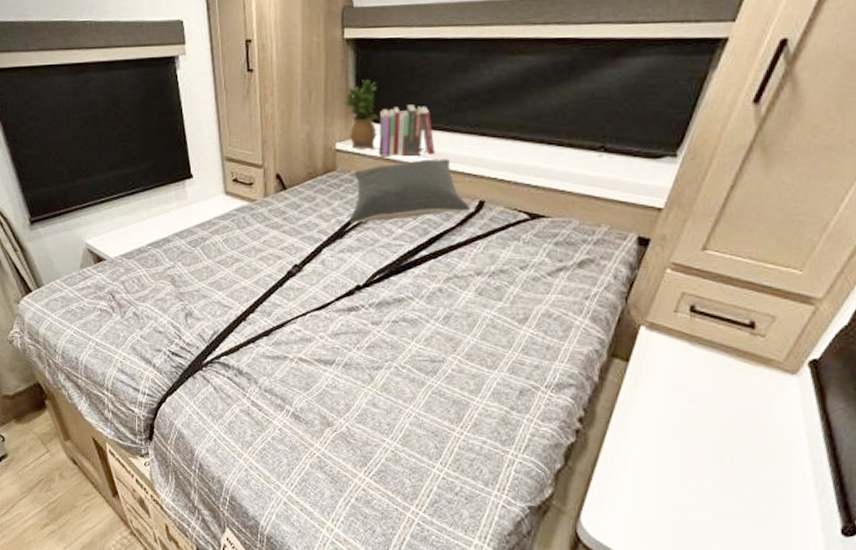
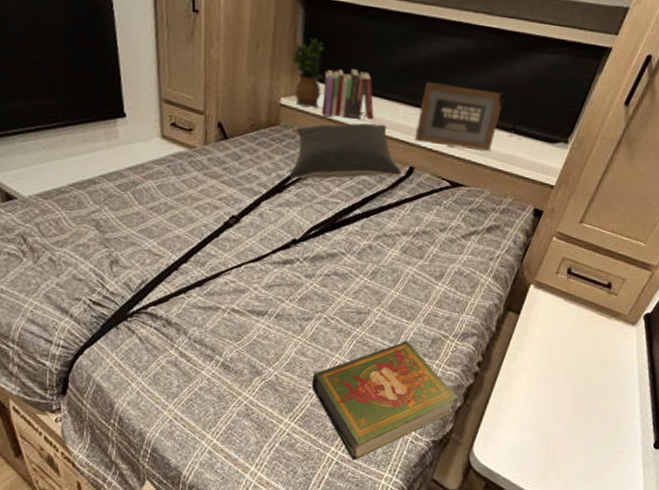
book: none [385,392,557,523] -> present [311,340,459,461]
picture frame: none [482,106,588,177] -> present [414,81,505,152]

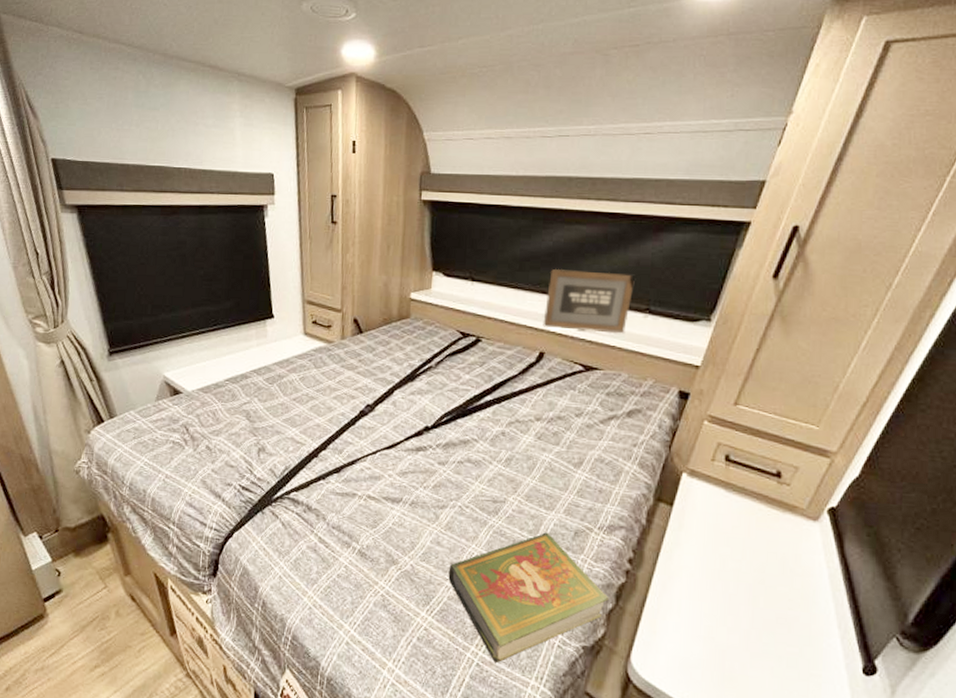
pillow: present [289,122,401,179] -> none [420,311,531,368]
potted plant: present [290,38,324,108] -> none [419,237,450,301]
books: present [322,68,374,120] -> none [450,262,501,309]

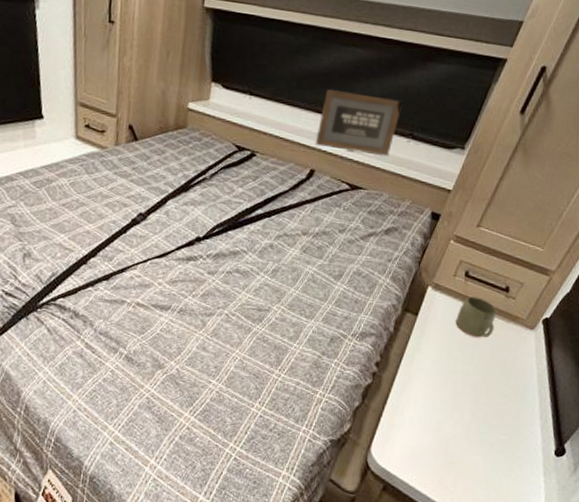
book: present [448,532,609,664] -> none [211,338,357,457]
mug: none [719,483,768,531] -> present [455,296,497,338]

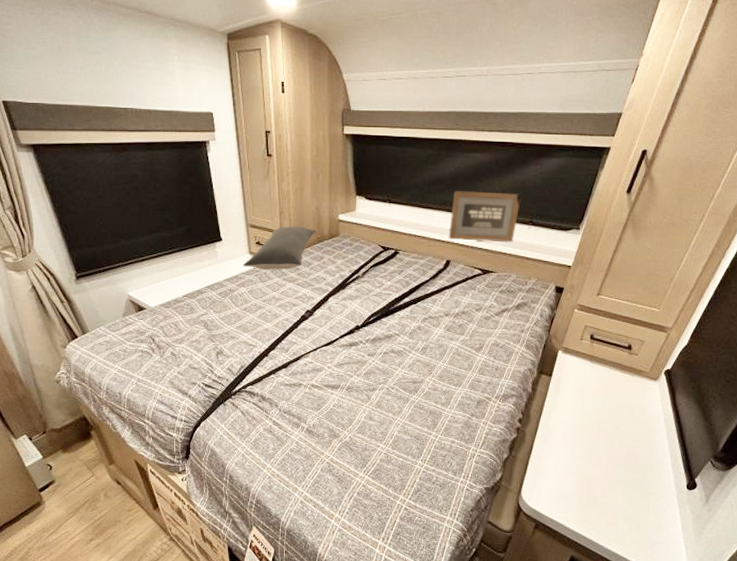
pillow: none [66,109,160,162] -> present [243,226,316,270]
mug: present [455,296,497,338] -> none [586,356,622,391]

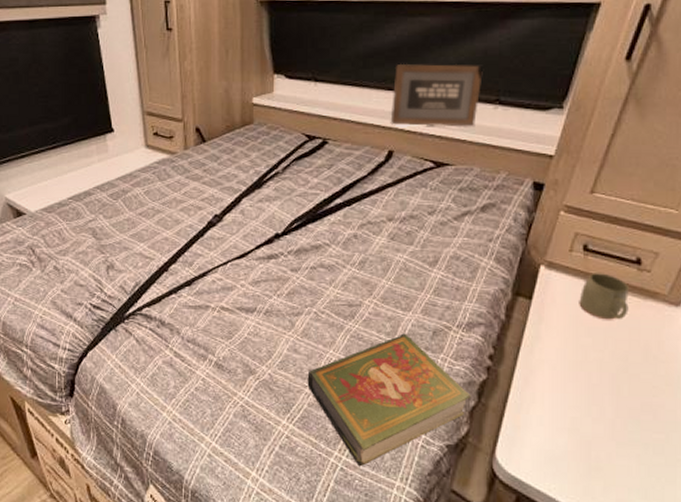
pillow: present [243,226,316,270] -> none [138,112,226,165]
book: none [380,404,505,507] -> present [307,333,471,467]
mug: none [586,356,622,391] -> present [579,273,629,320]

